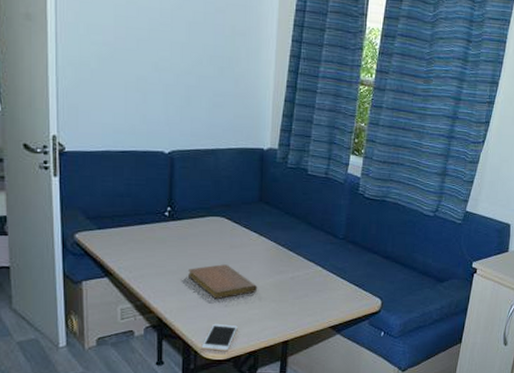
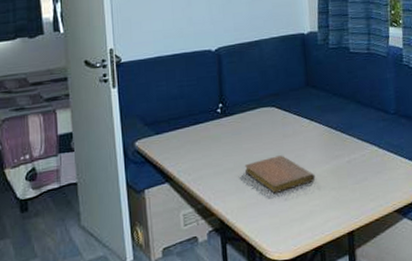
cell phone: present [201,323,238,352] -> none [266,219,300,251]

